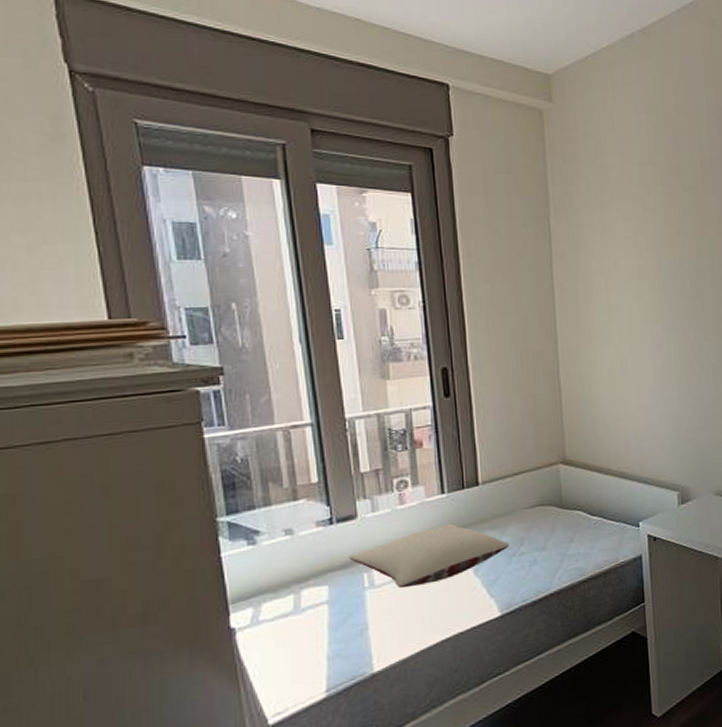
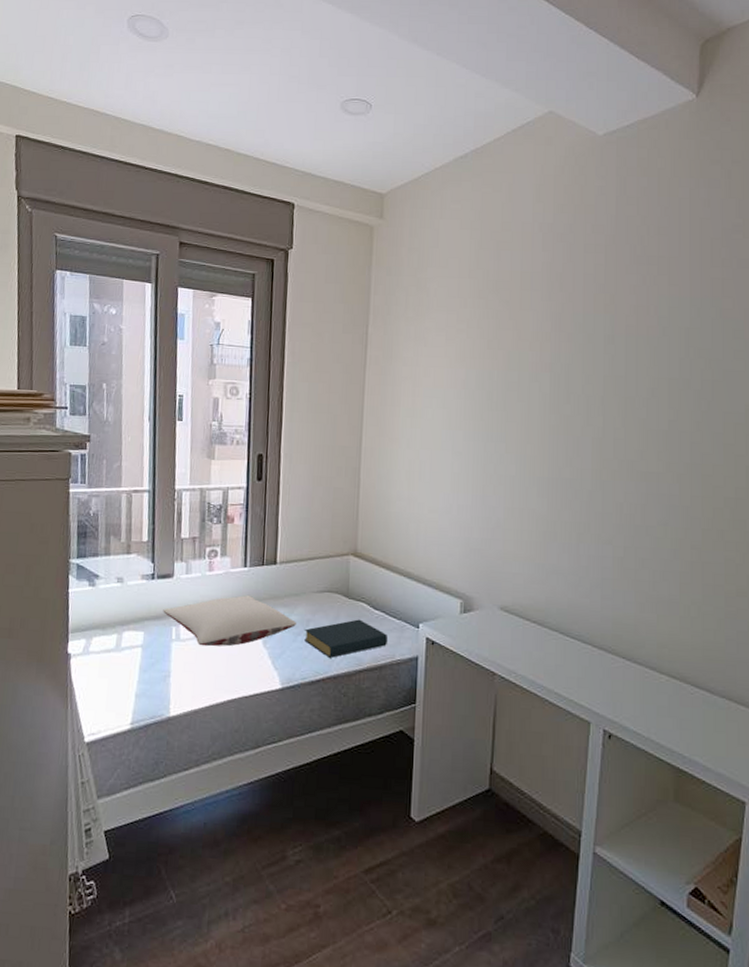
hardback book: none [518,528,610,574] -> present [304,619,389,658]

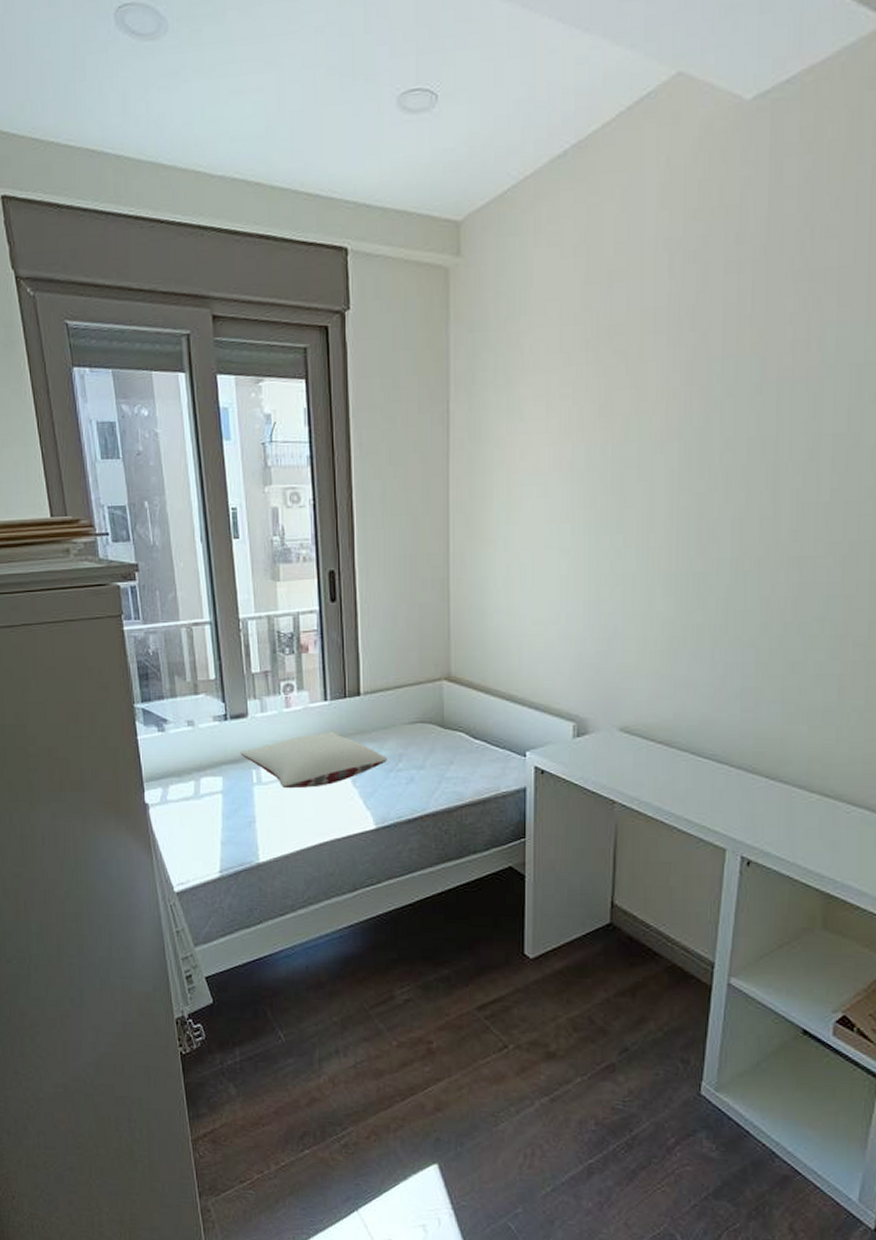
hardback book: present [304,619,389,658] -> none [396,751,492,794]

